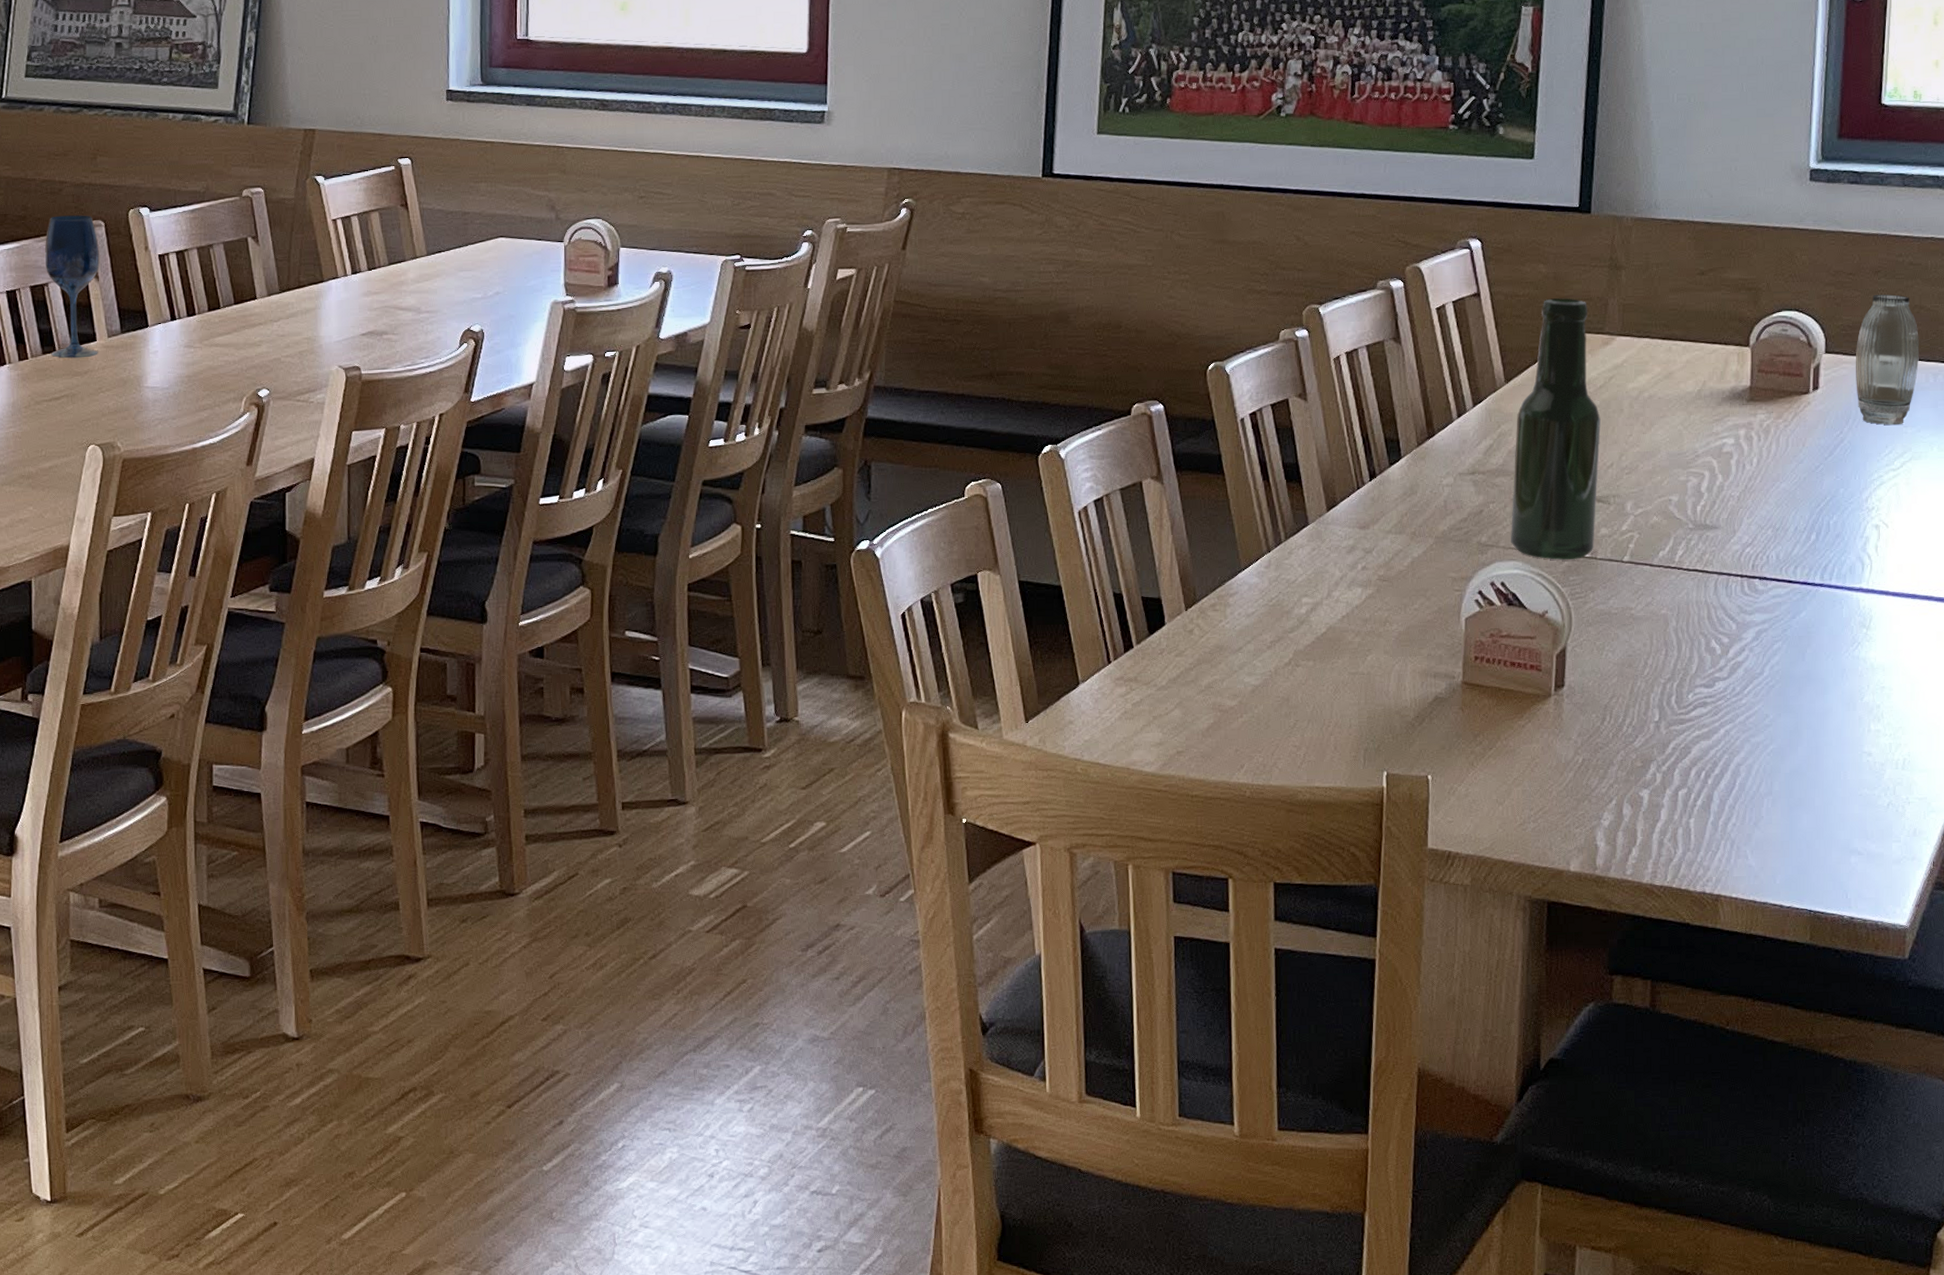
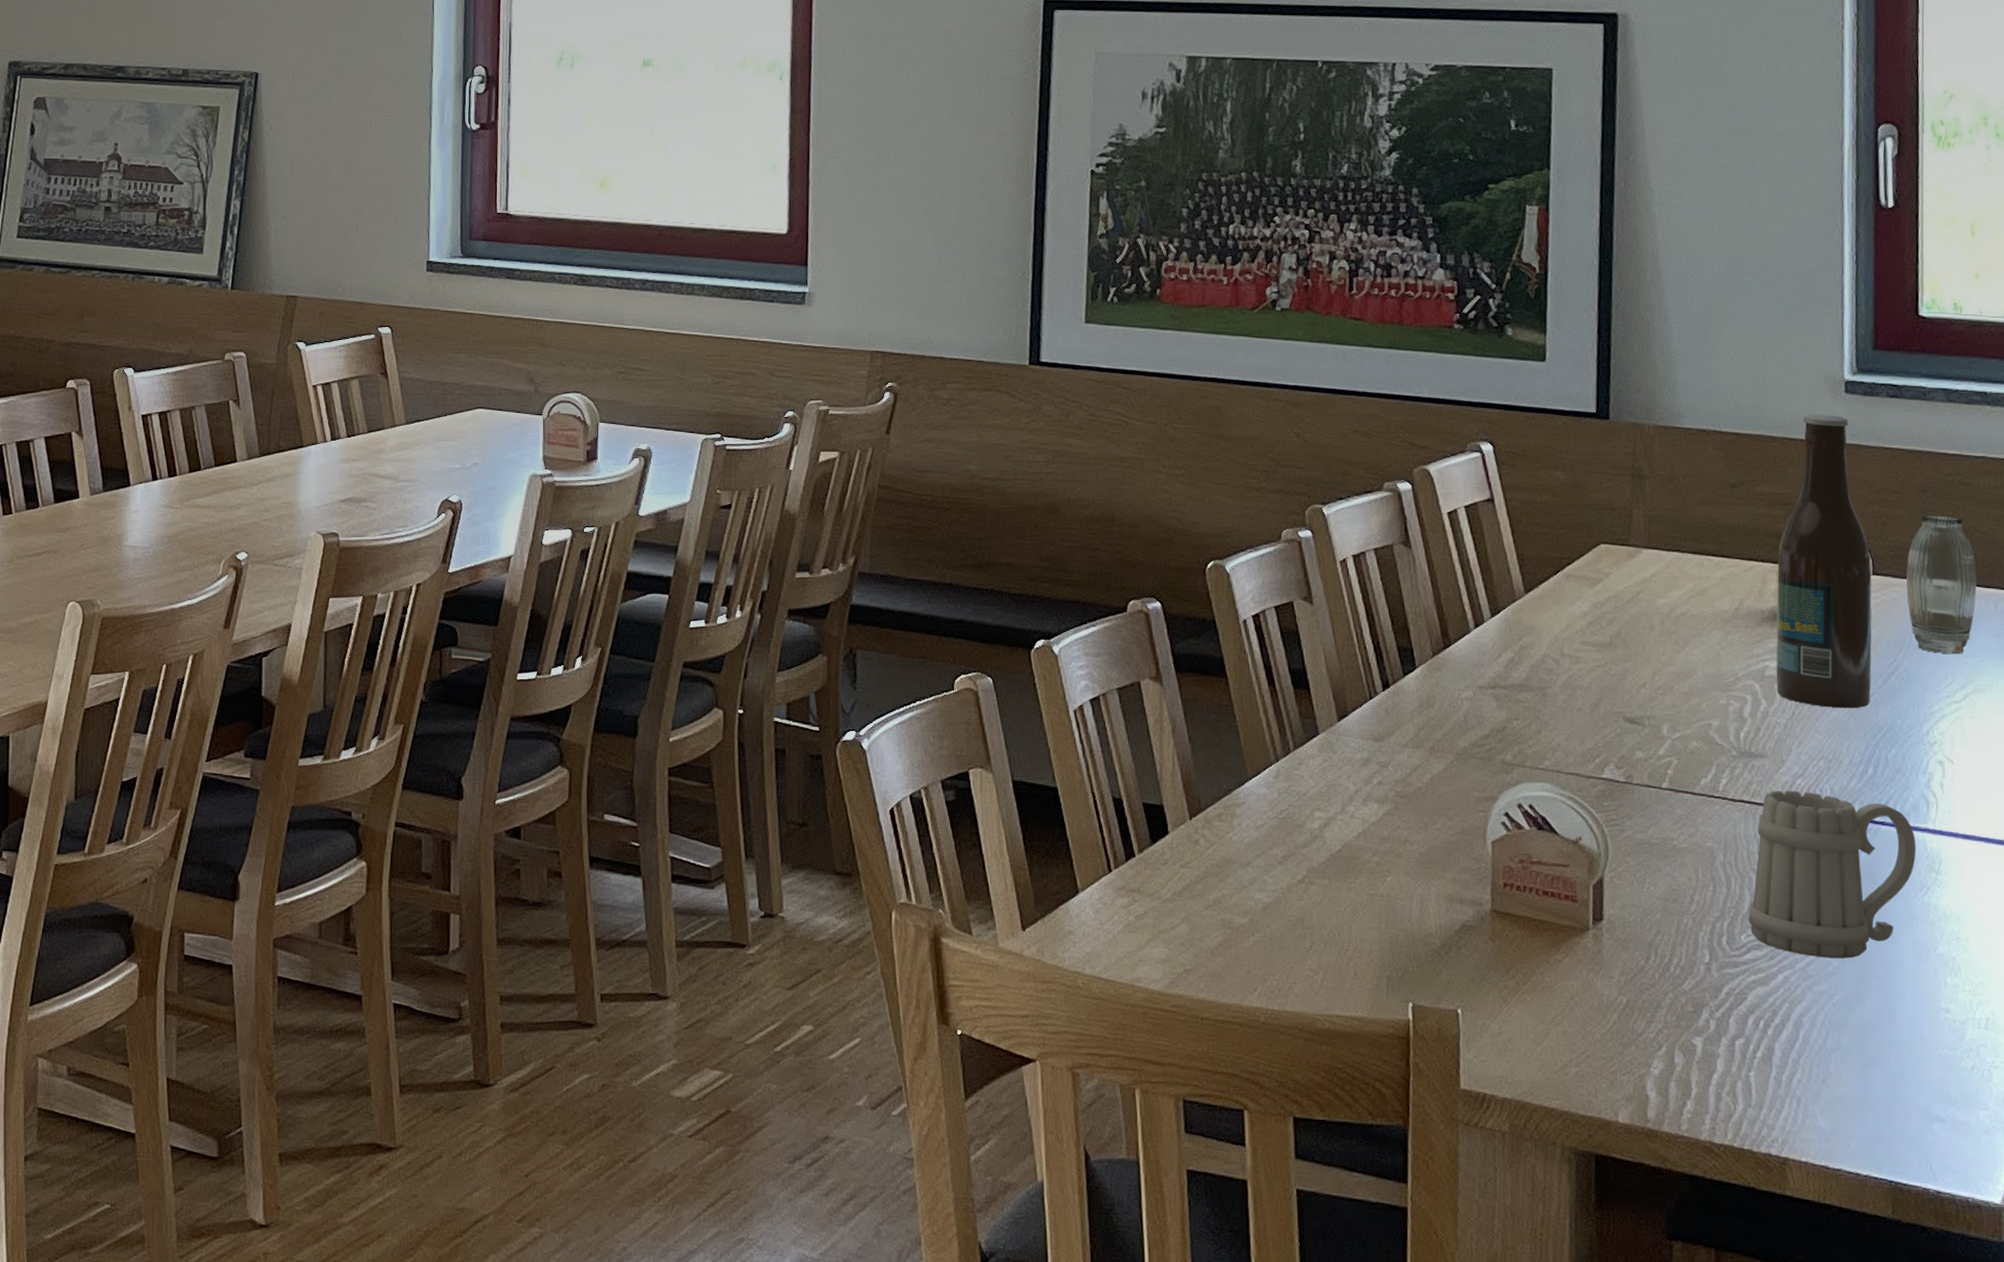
wineglass: present [44,215,100,359] -> none [31,373,84,515]
beer bottle: present [1511,298,1601,560] -> none [1537,507,1631,783]
beer mug: none [1696,558,1850,712] -> present [1748,790,1917,959]
beer bottle: none [1732,202,1824,480] -> present [1776,414,1872,709]

